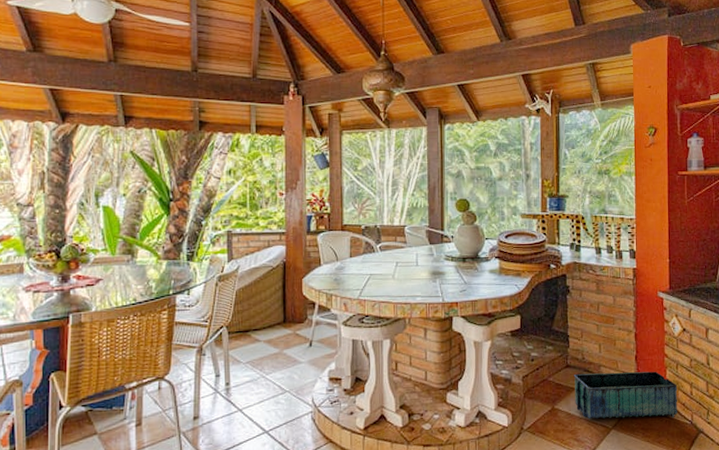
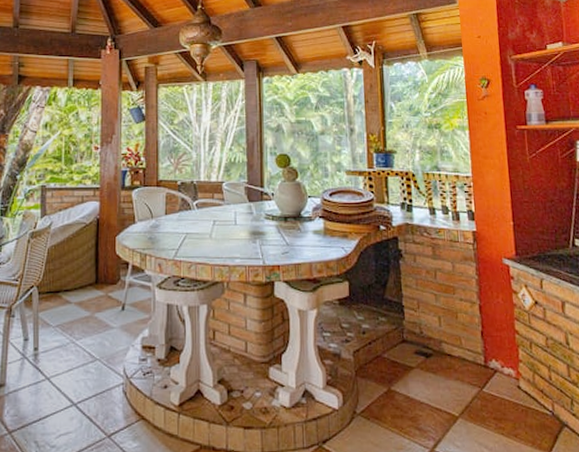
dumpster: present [573,371,678,419] -> none [411,350,536,407]

